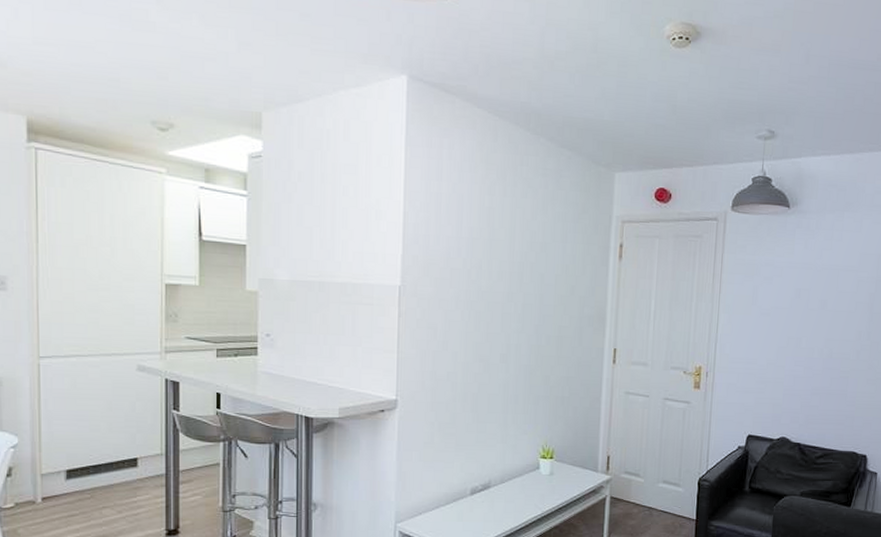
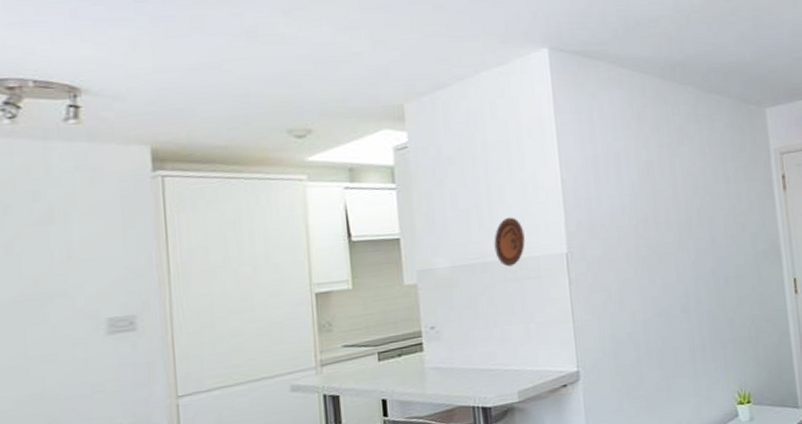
decorative plate: none [333,241,362,290] -> present [494,217,525,267]

